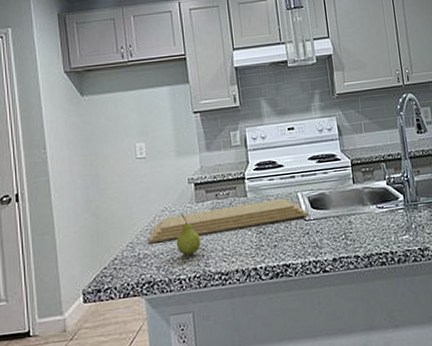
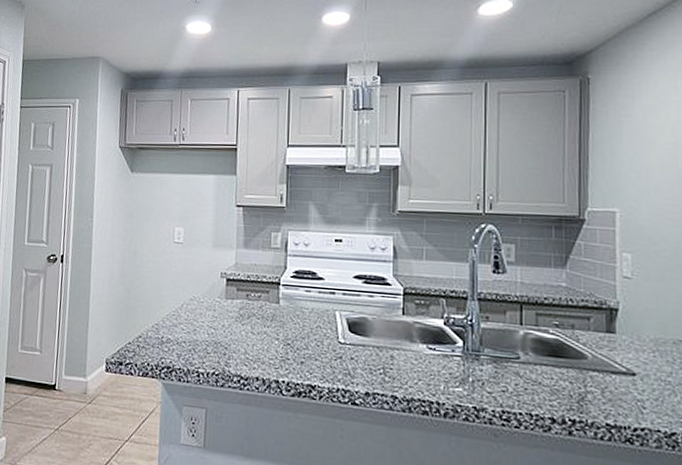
cutting board: present [149,198,308,243] -> none [174,306,344,339]
fruit: present [176,213,201,257] -> none [199,306,225,352]

